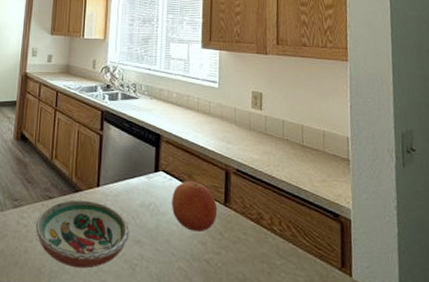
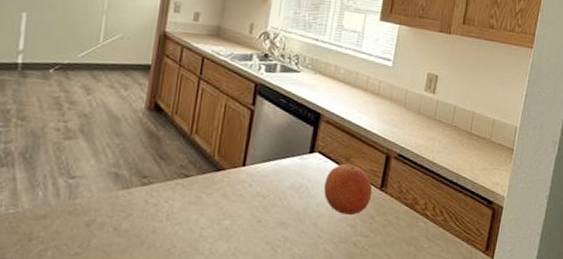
decorative bowl: present [35,199,129,269] -> none [166,179,275,250]

